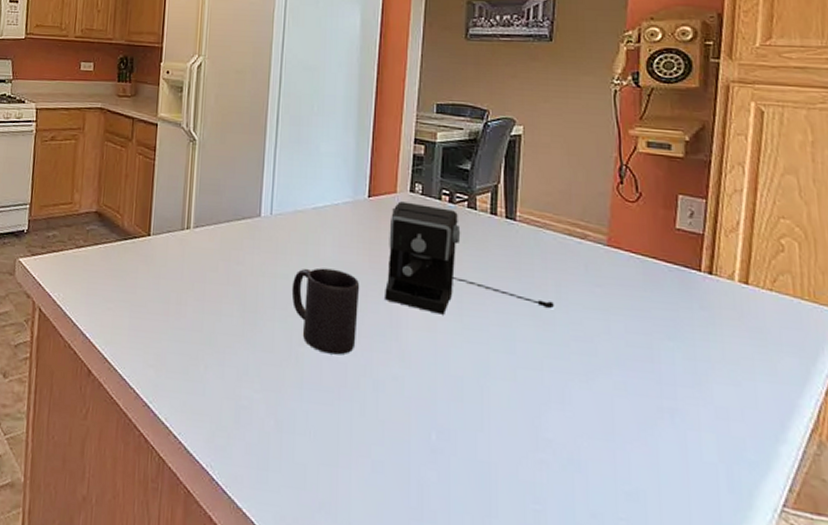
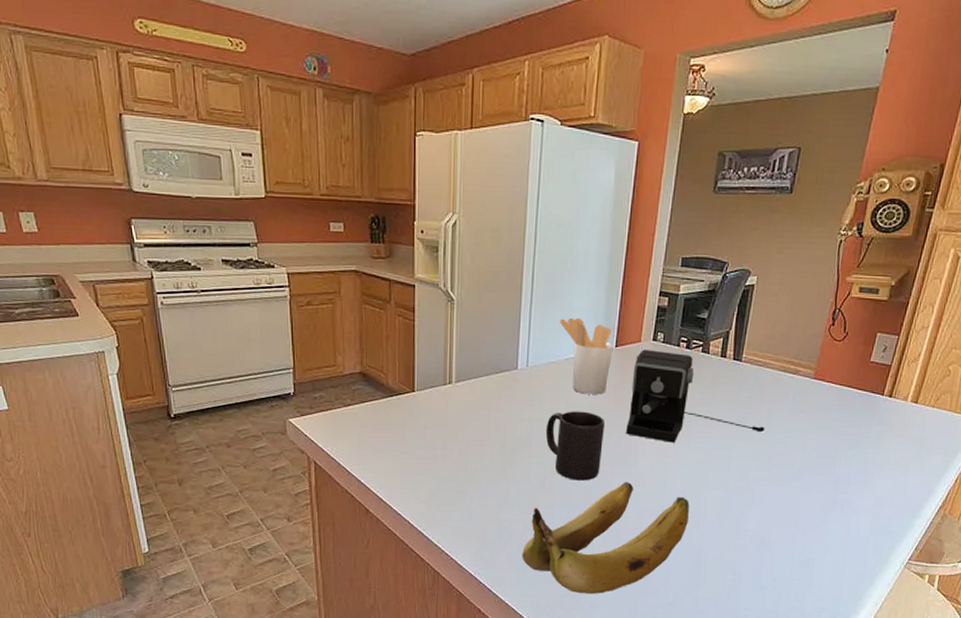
banana: none [263,359,469,512] -> present [522,481,690,594]
utensil holder: none [306,163,367,251] -> present [560,317,614,395]

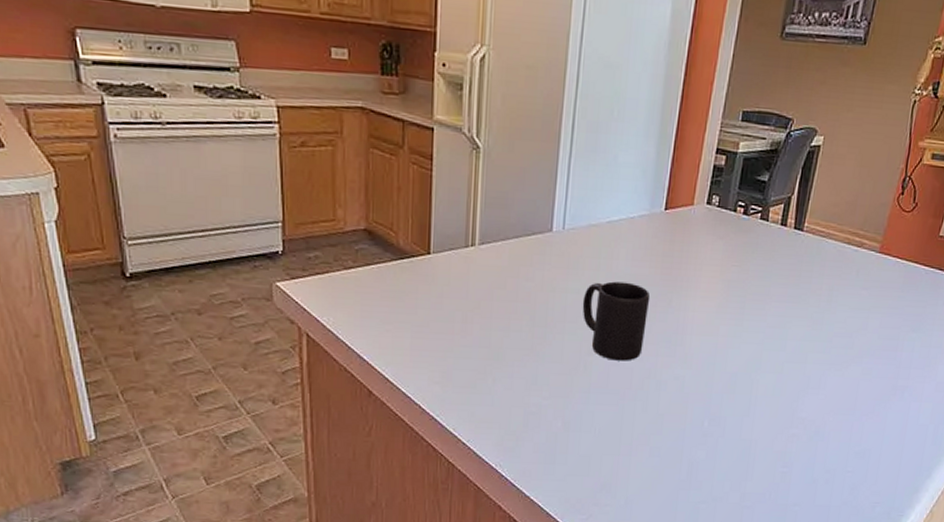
banana: present [522,481,690,594] -> none [551,362,740,489]
utensil holder: present [560,317,614,395] -> none [603,174,663,264]
coffee maker: present [626,349,765,443] -> none [673,214,825,320]

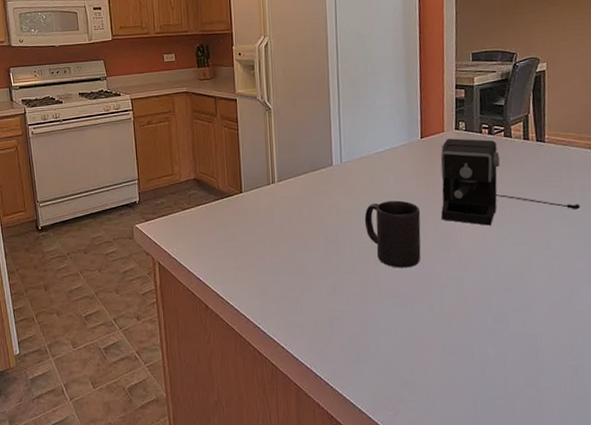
coffee maker: none [673,214,825,320] -> present [440,138,580,226]

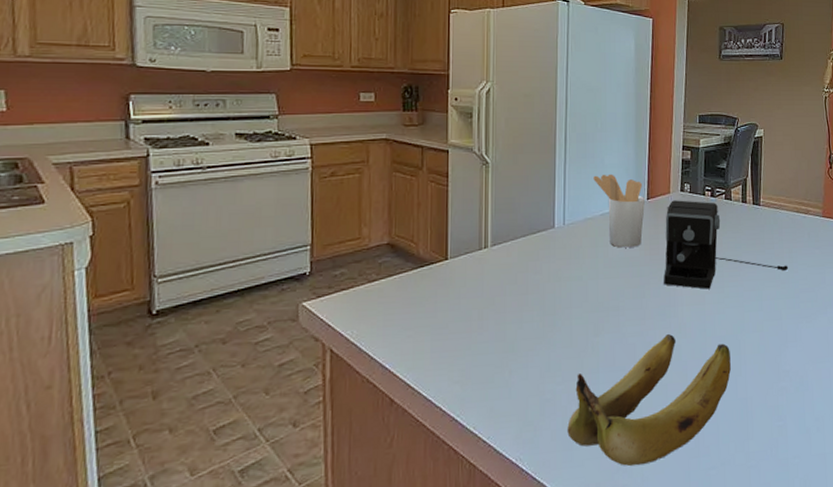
banana: none [354,266,517,385] -> present [567,333,731,466]
mug: present [364,200,421,268] -> none [585,265,643,339]
utensil holder: none [366,115,420,184] -> present [593,174,646,248]

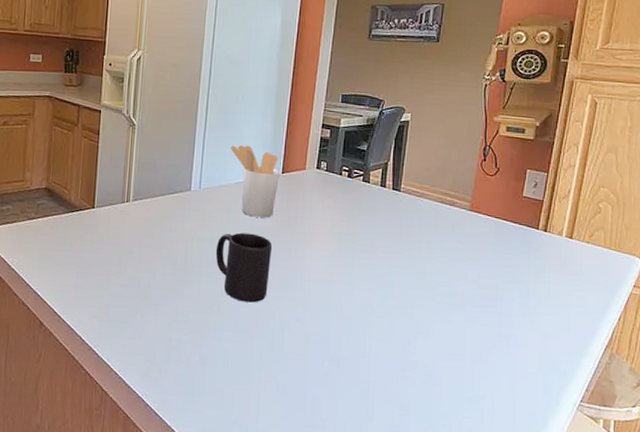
banana: present [567,333,731,466] -> none [189,305,355,424]
mug: none [585,265,643,339] -> present [215,232,272,303]
coffee maker: present [664,200,788,289] -> none [292,177,426,268]

